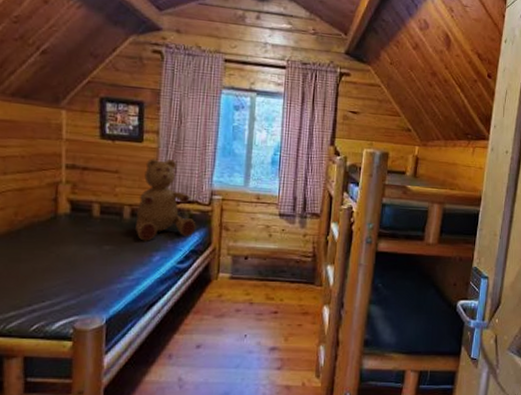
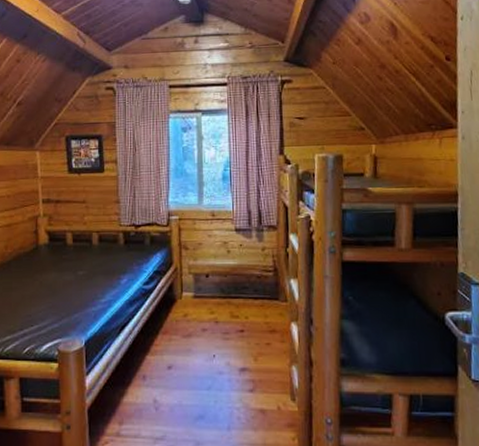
teddy bear: present [136,158,196,241] -> none [104,185,157,265]

